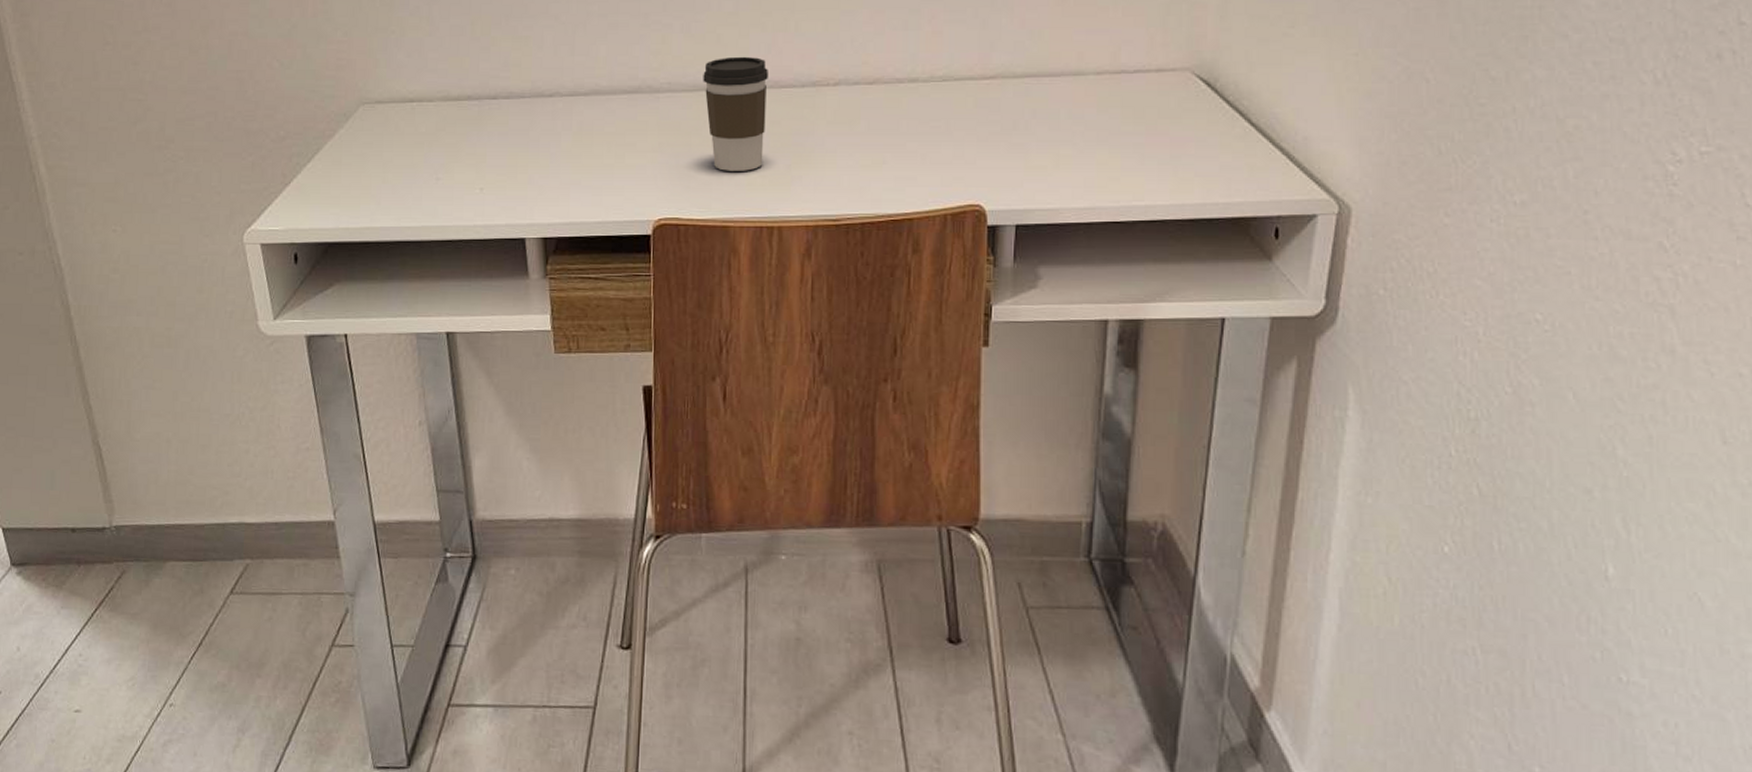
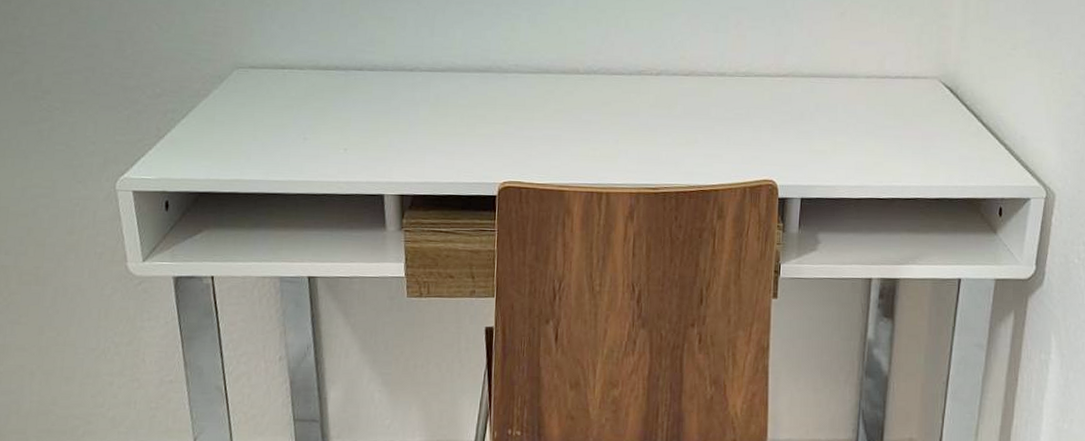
coffee cup: present [703,56,768,171] -> none [545,46,602,144]

